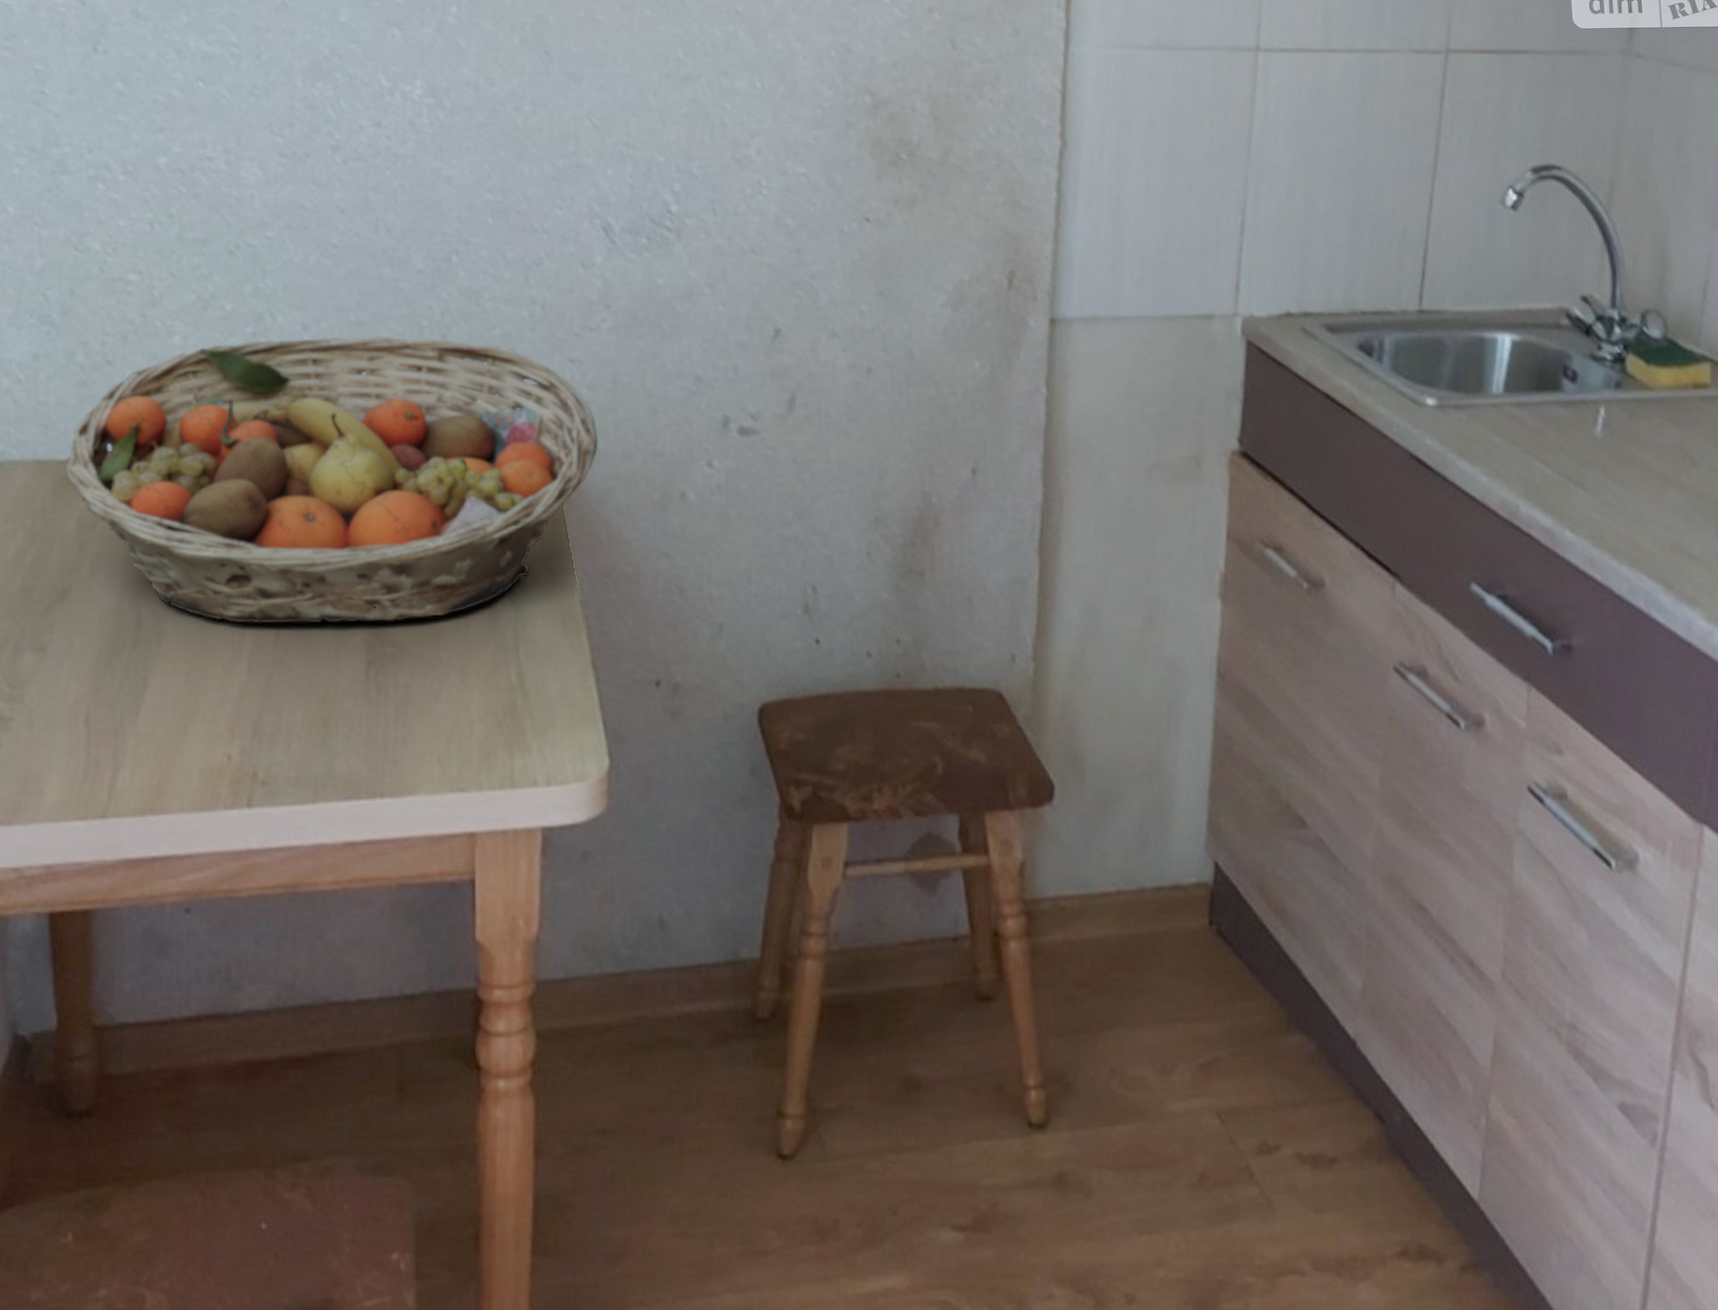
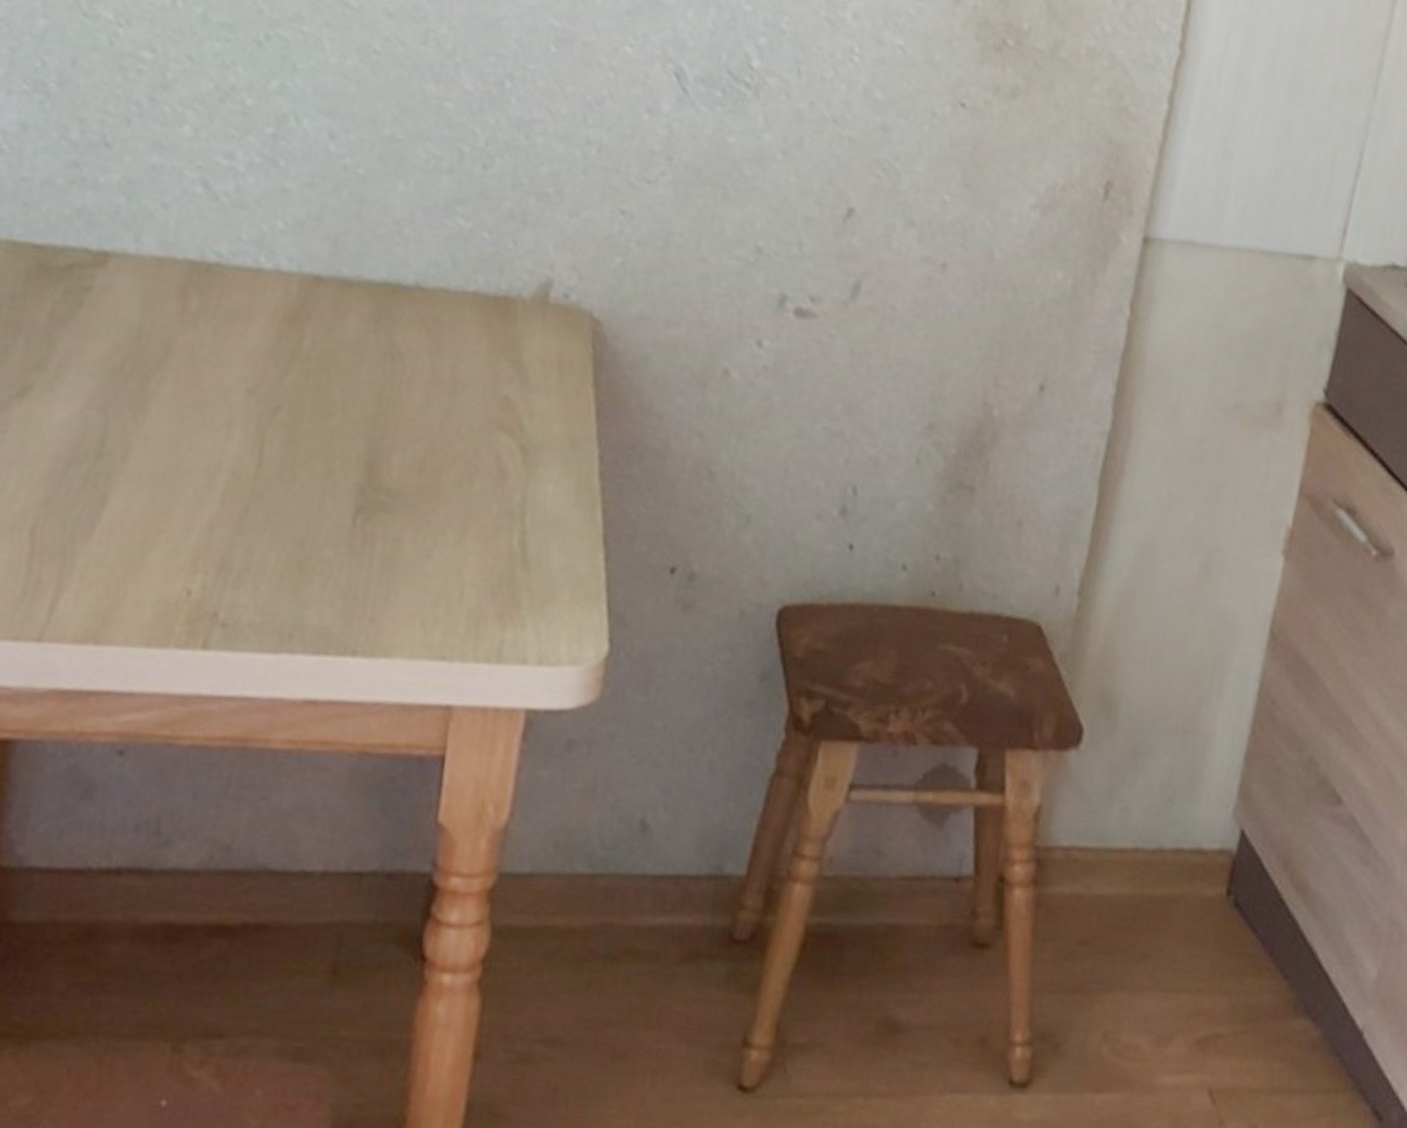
fruit basket: present [65,336,599,624] -> none [41,141,642,469]

